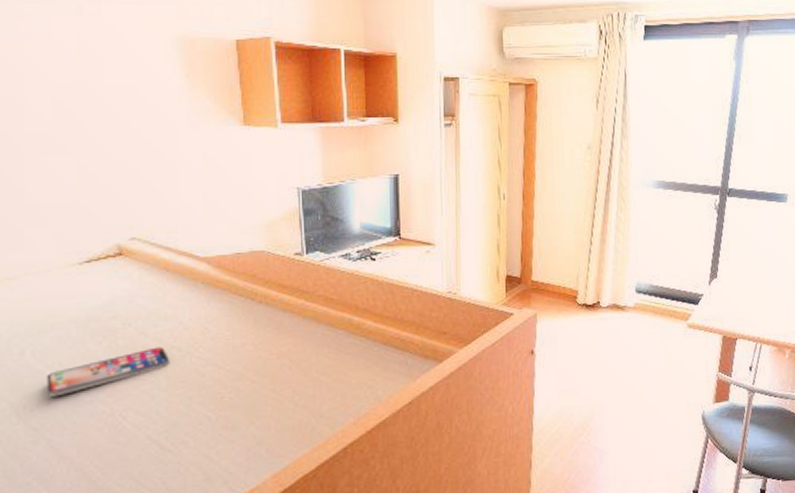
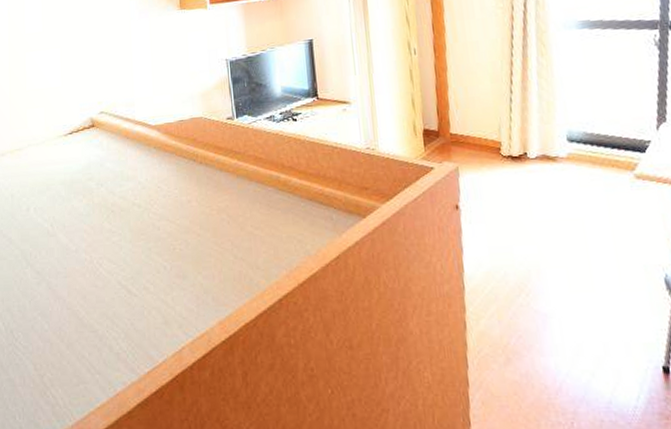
smartphone: present [47,347,170,397] -> none [45,204,133,246]

